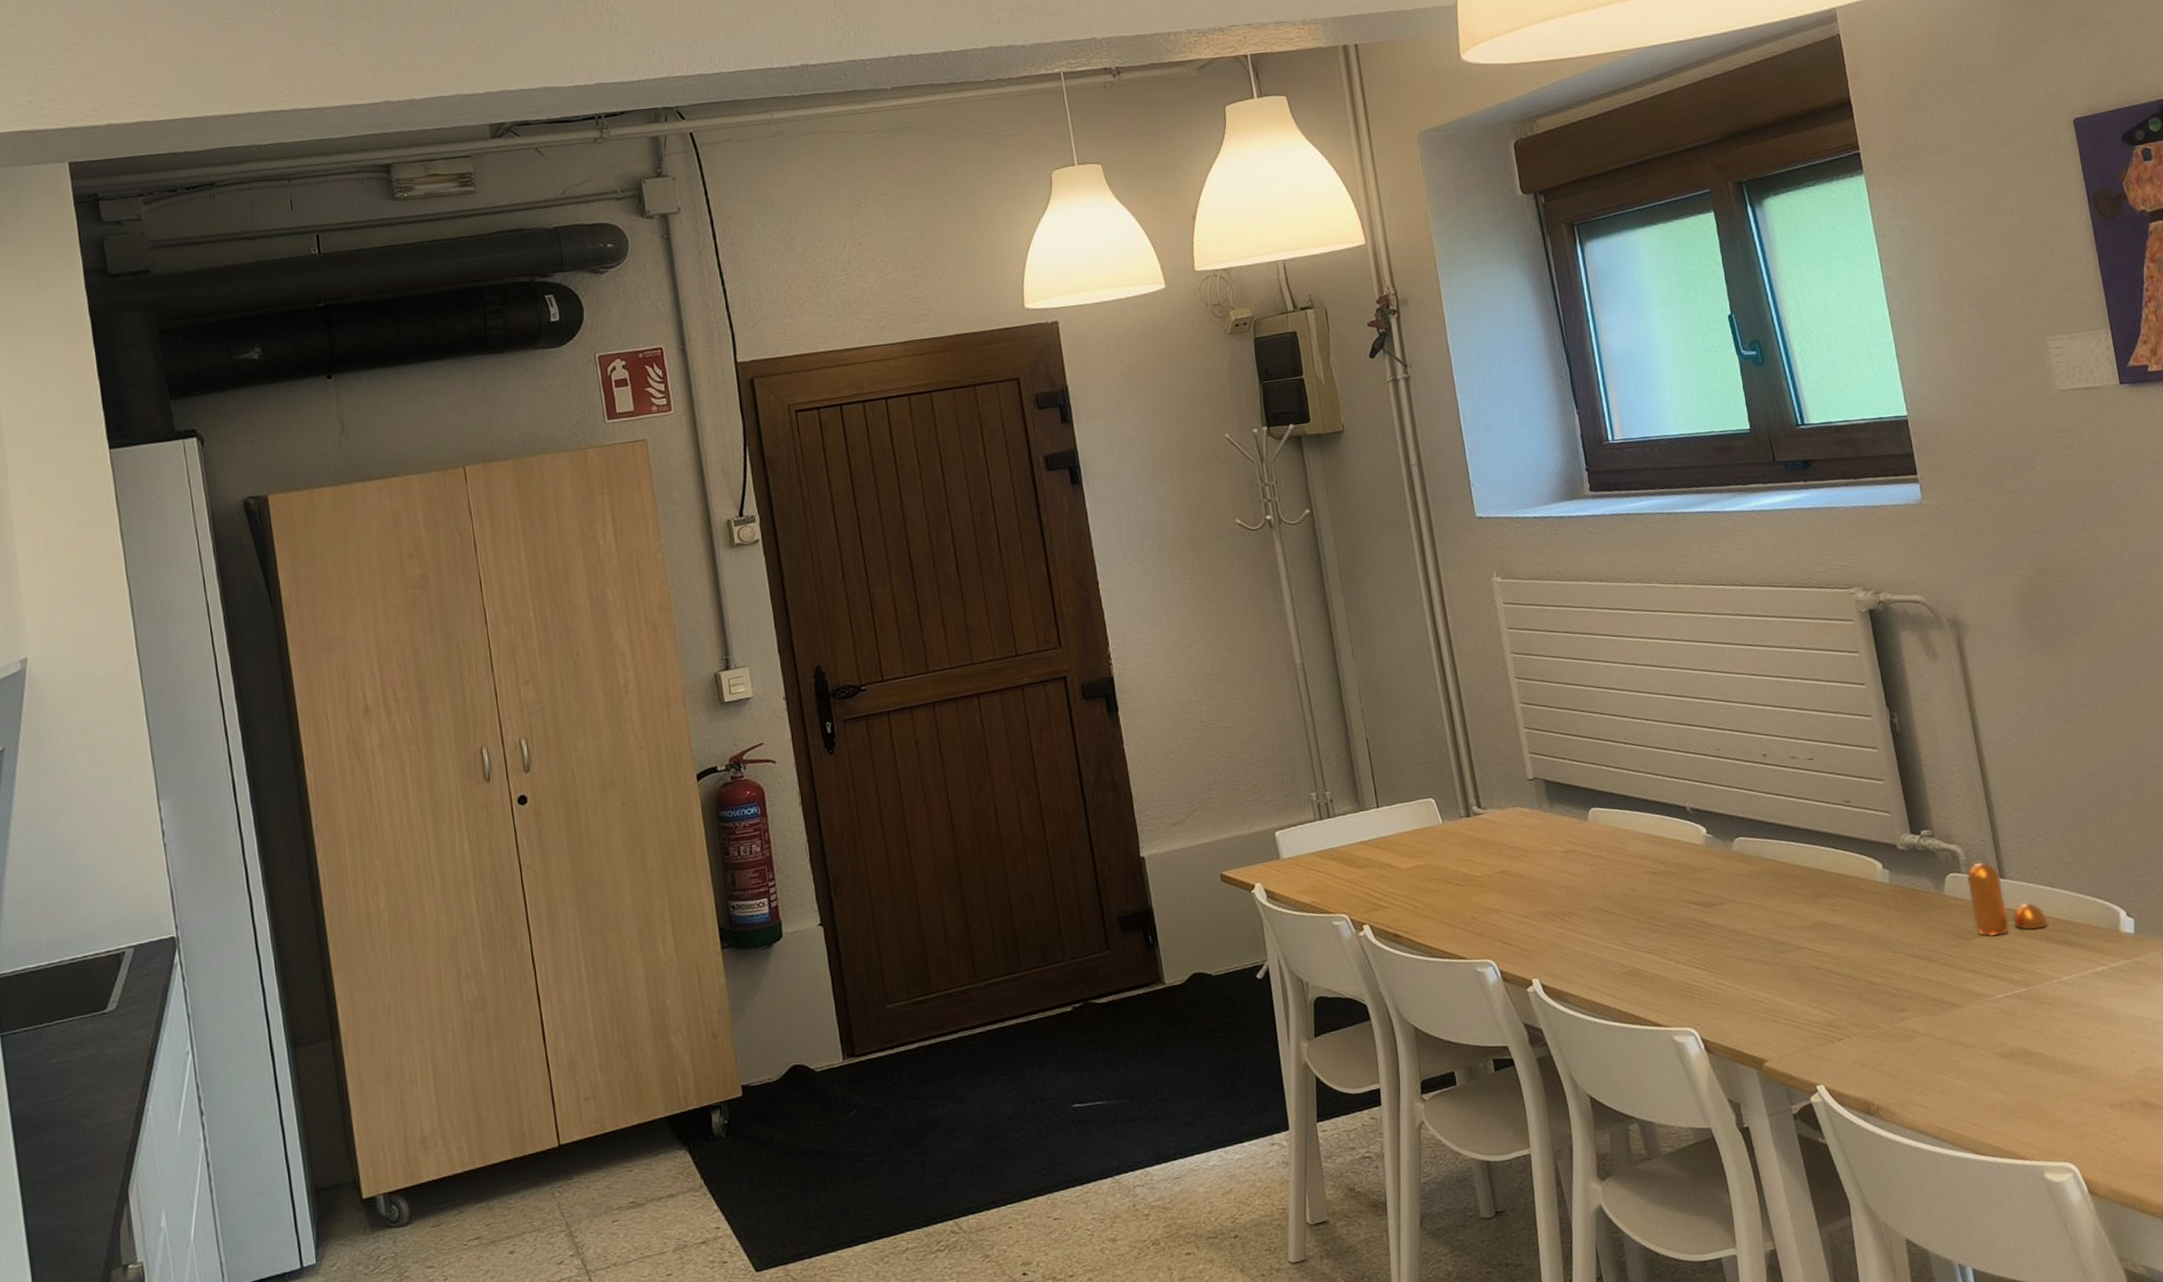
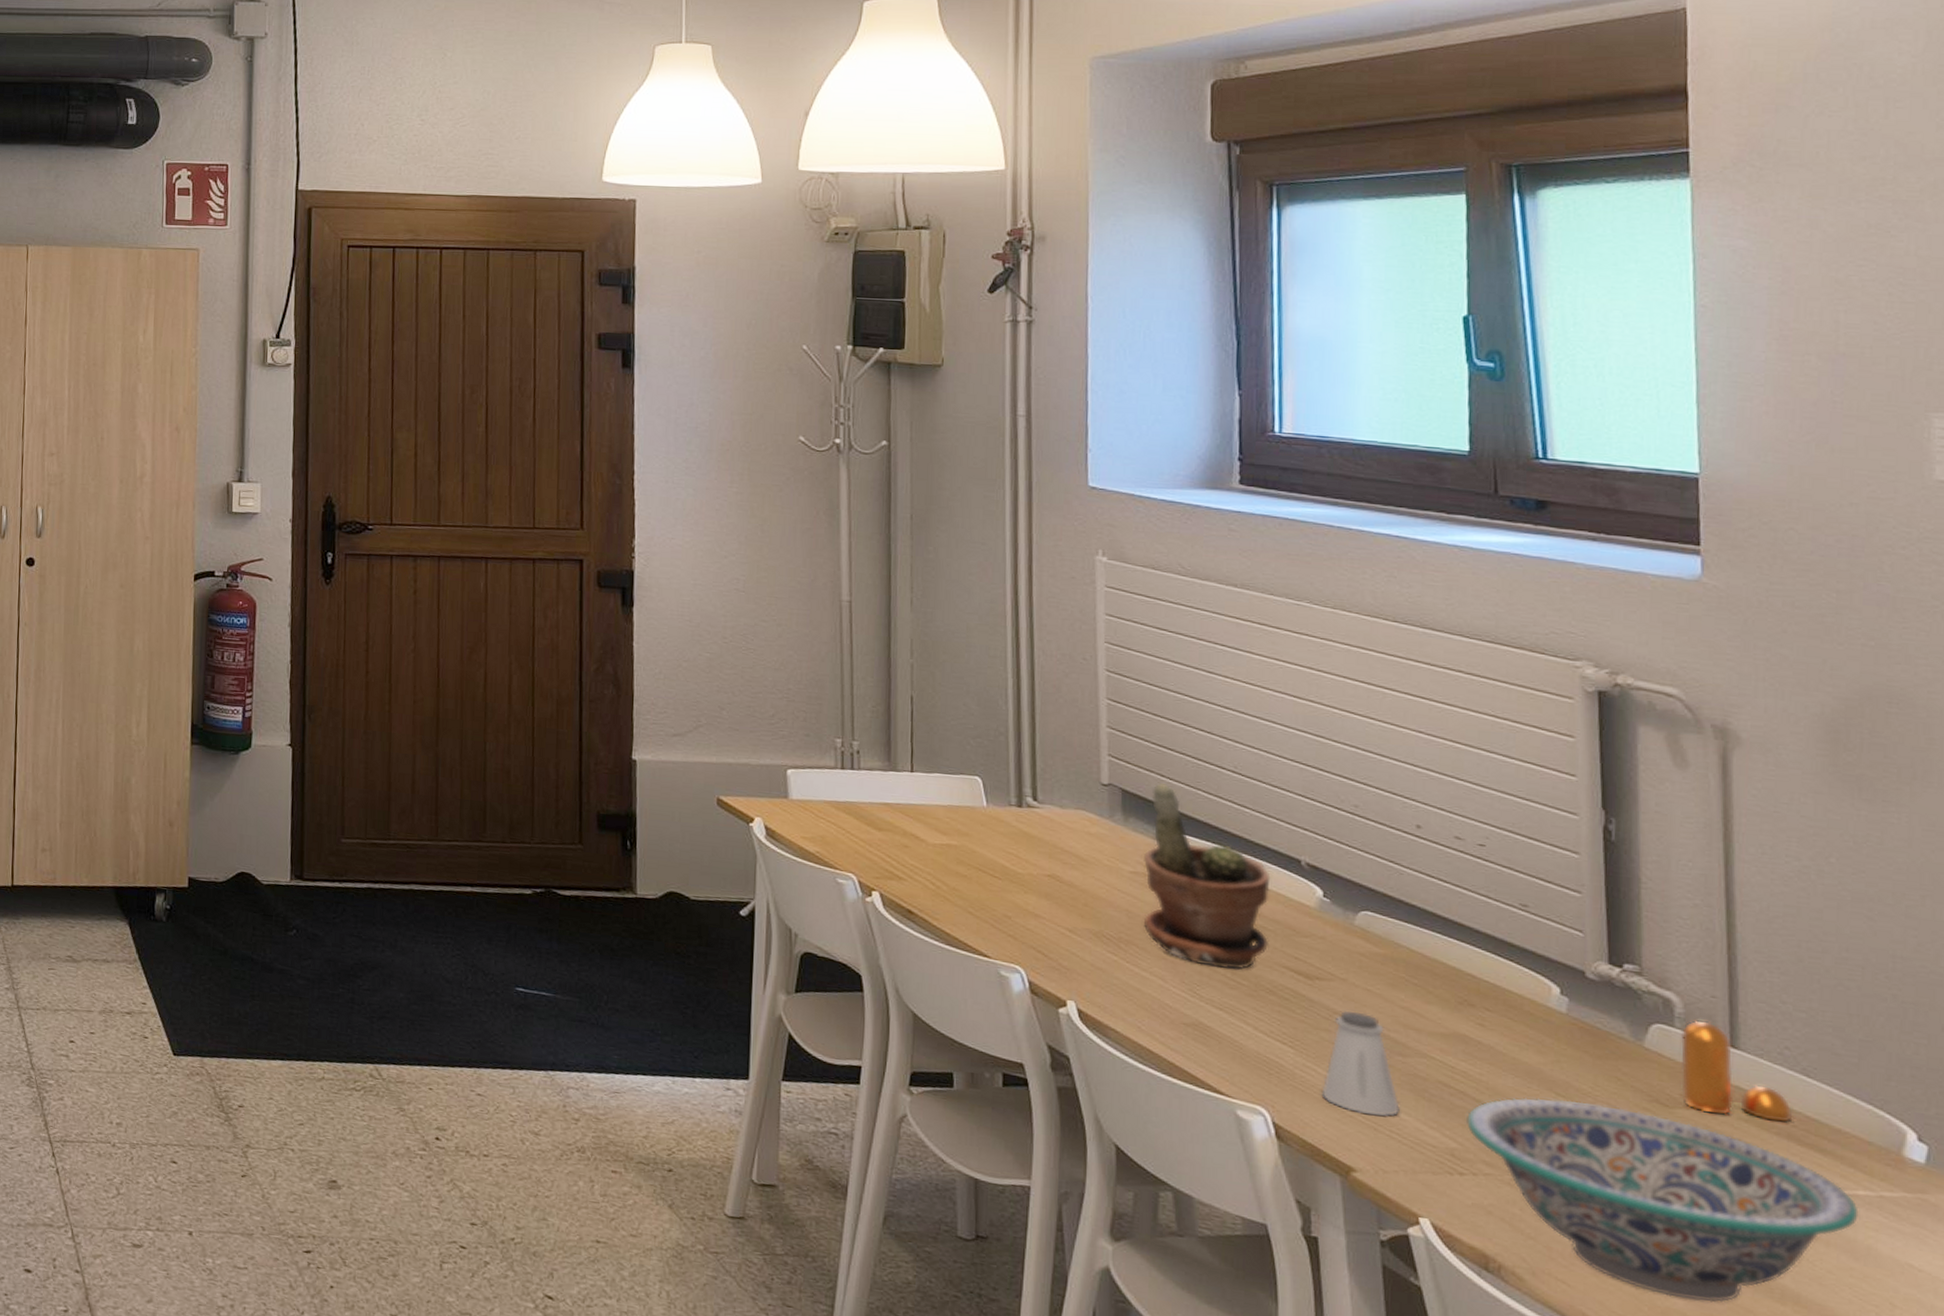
potted plant: none [1567,766,1675,918] -> present [1142,782,1271,970]
saltshaker: none [1732,924,1789,1012] -> present [1321,1010,1400,1117]
decorative bowl: none [1836,948,2101,1095] -> present [1466,1097,1859,1302]

